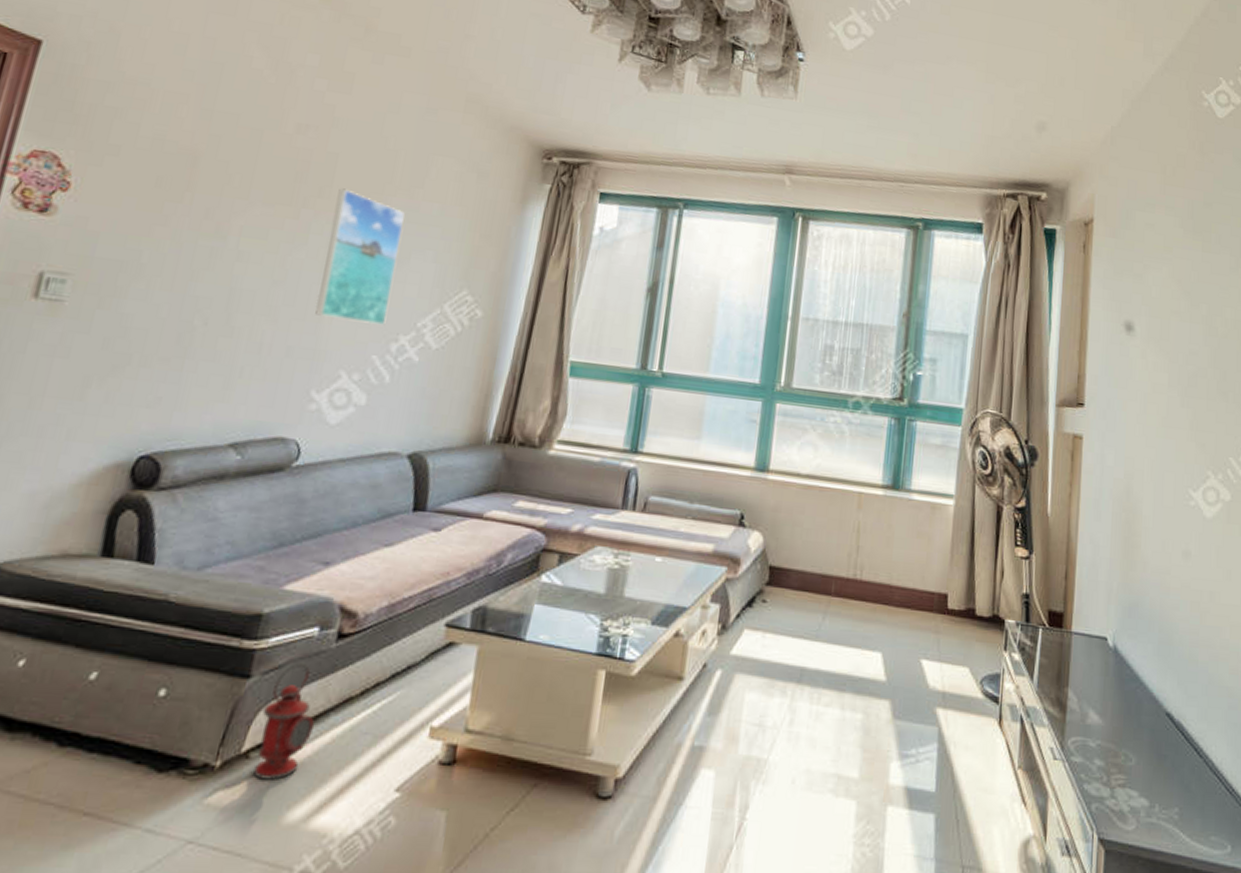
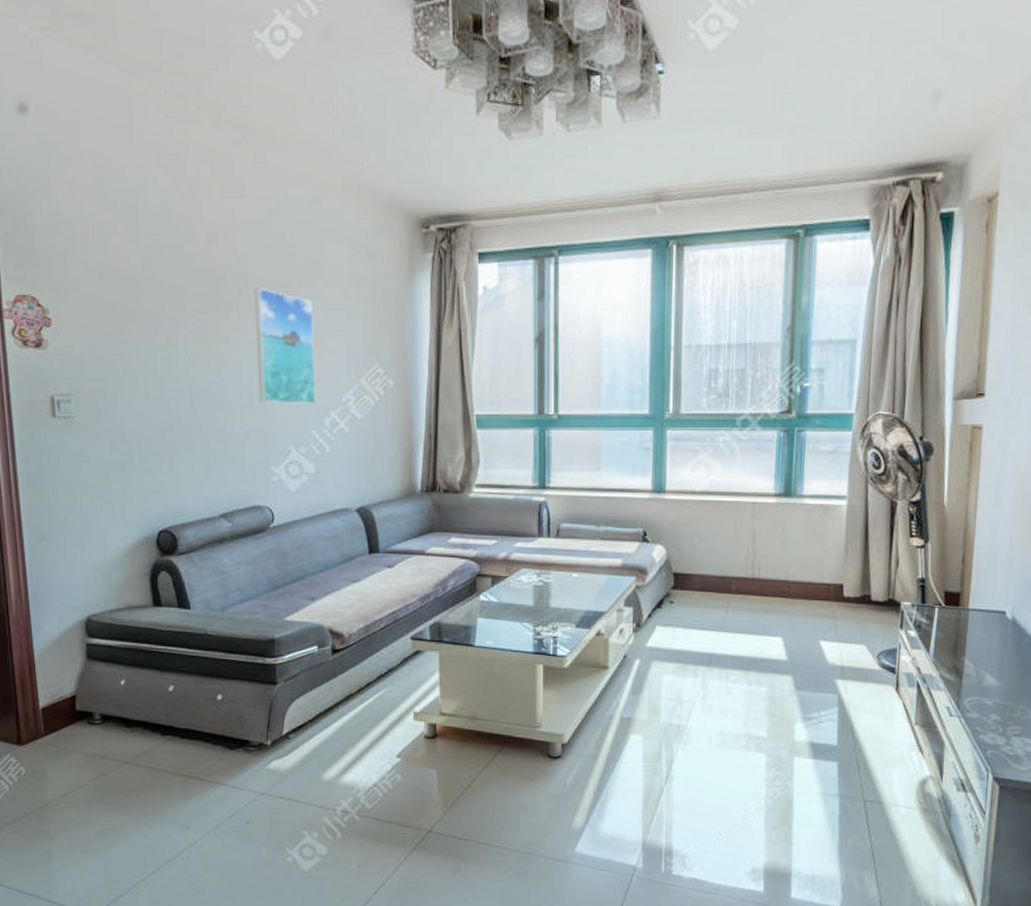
lantern: present [253,662,314,780] -> none [291,672,329,752]

